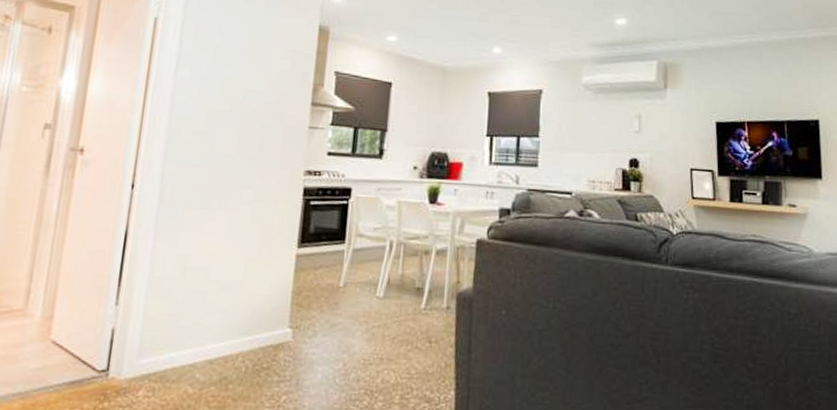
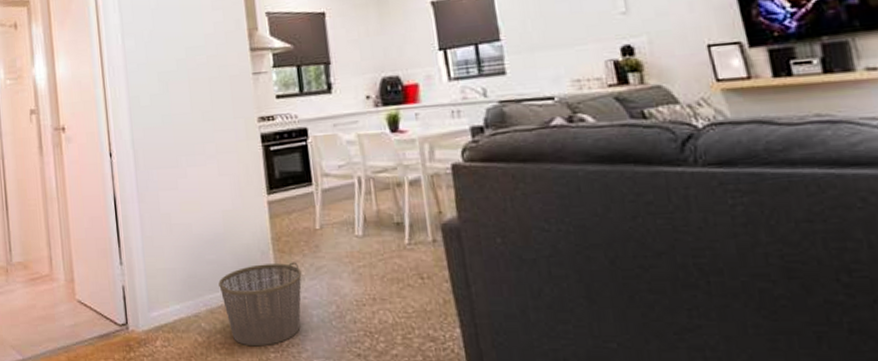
basket: none [225,316,316,401] -> present [218,262,302,347]

